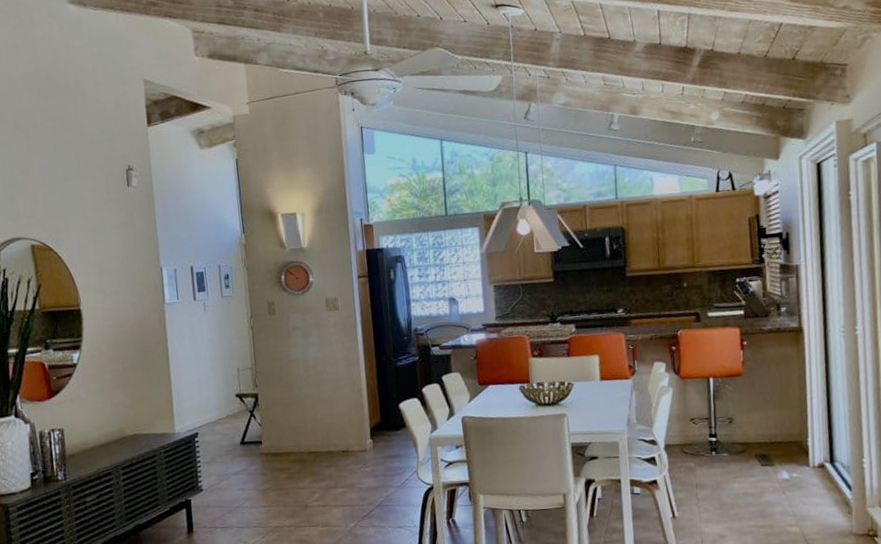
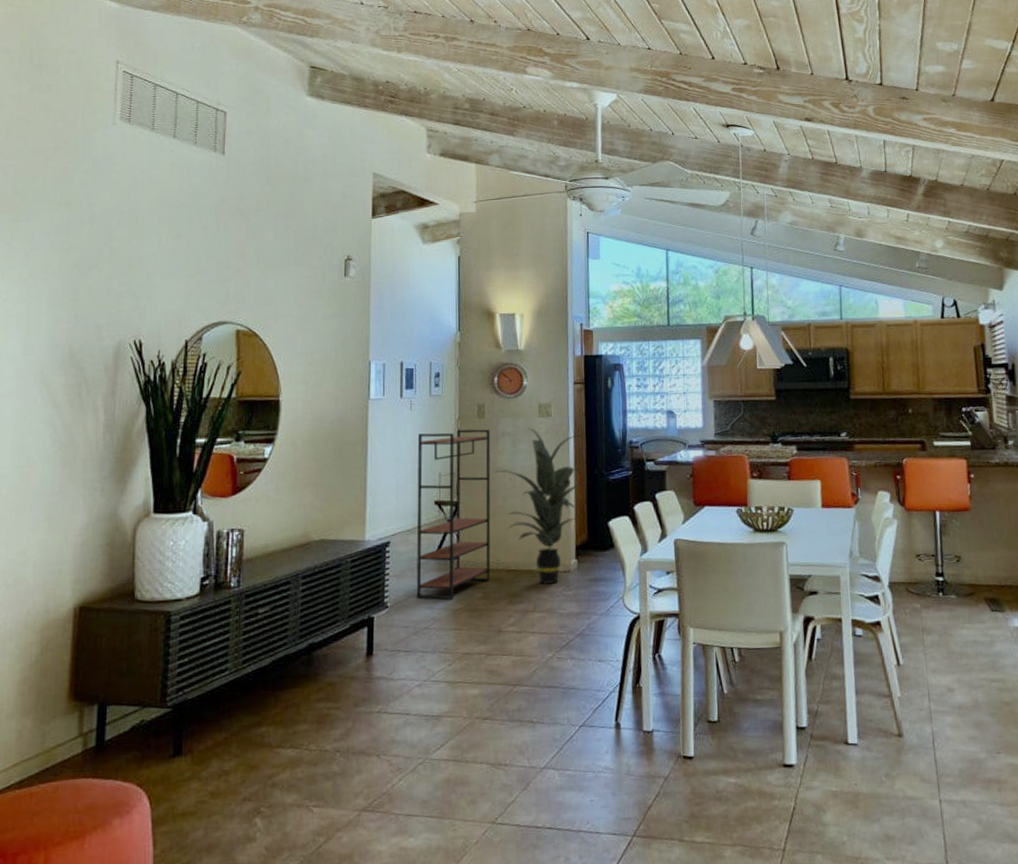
bookshelf: none [214,325,293,482] -> present [416,429,491,600]
indoor plant: none [290,321,375,463] -> present [495,428,587,584]

